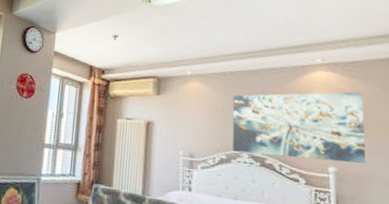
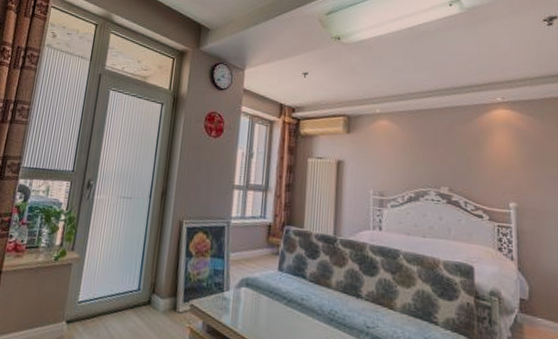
wall art: present [232,91,366,164] -> none [420,129,543,199]

